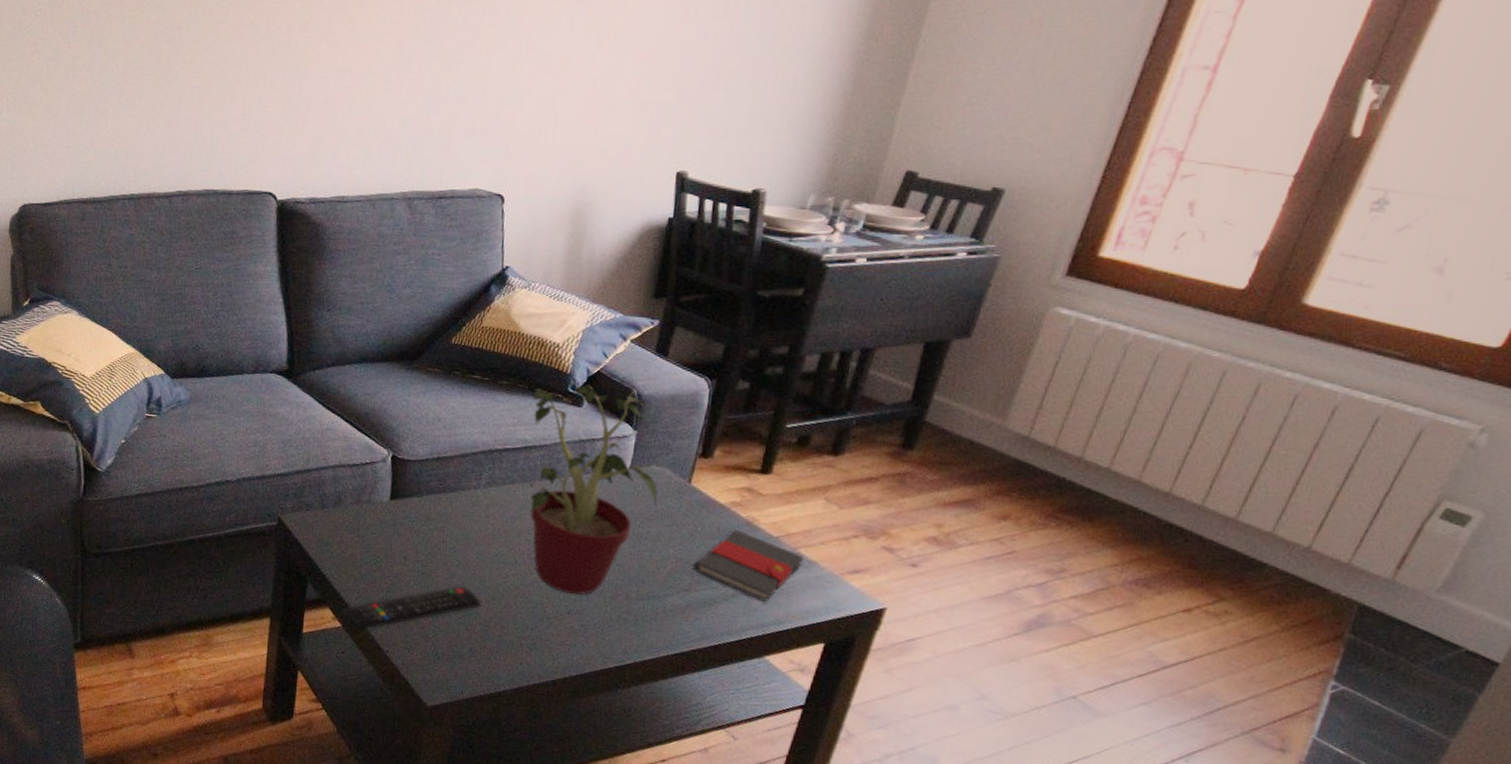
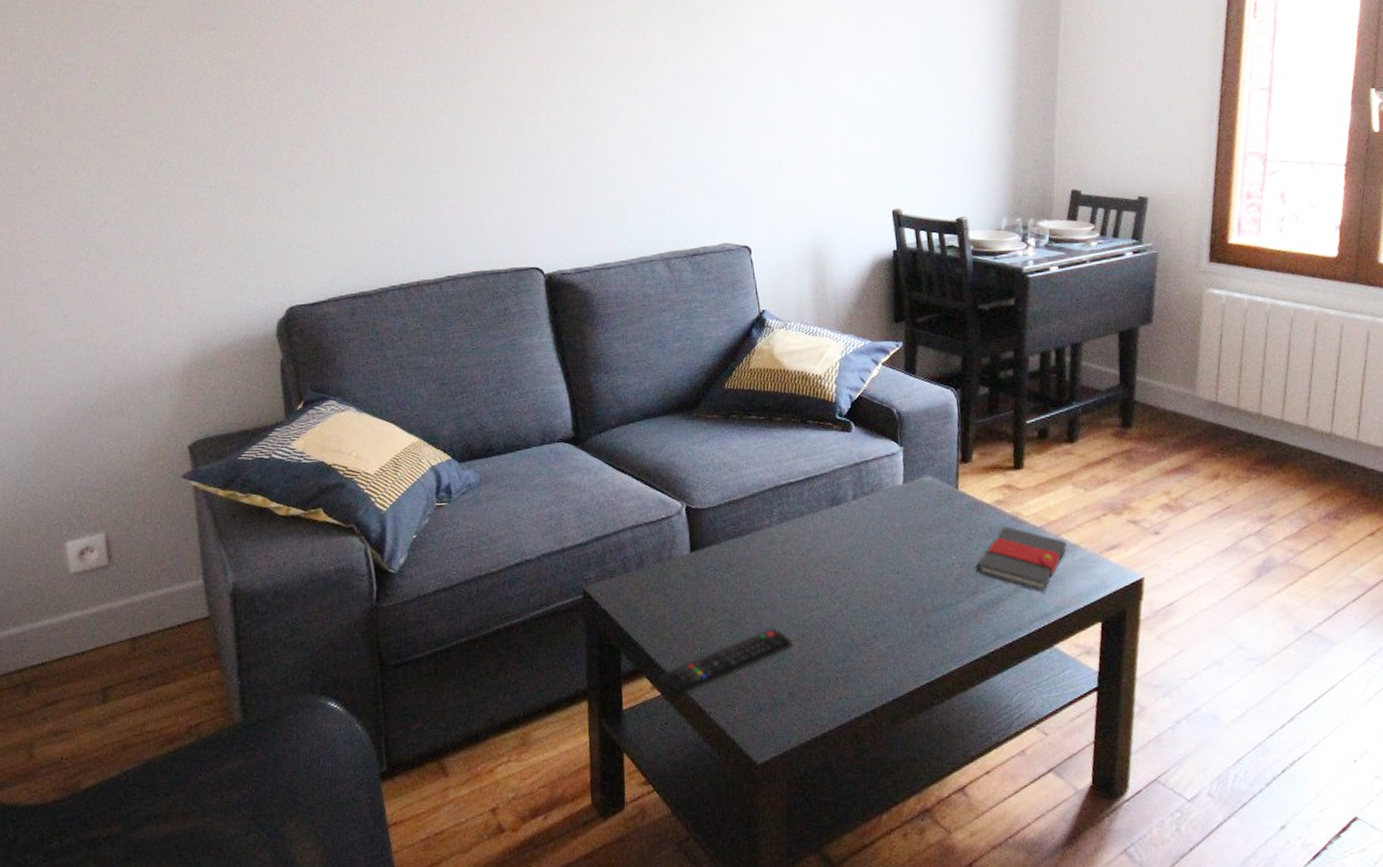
potted plant: present [529,384,665,595] -> none [806,407,934,617]

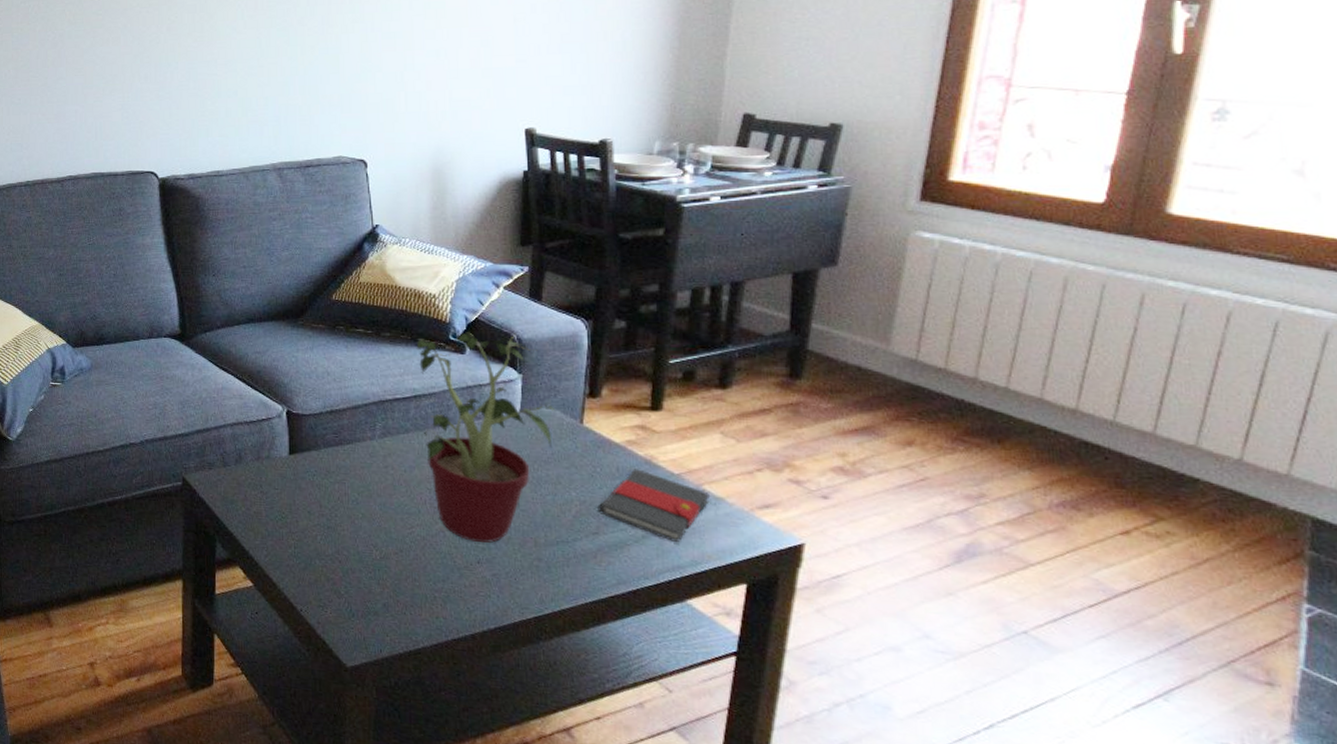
remote control: present [658,629,793,697] -> none [251,539,390,590]
potted plant: none [806,407,934,617] -> present [416,332,554,543]

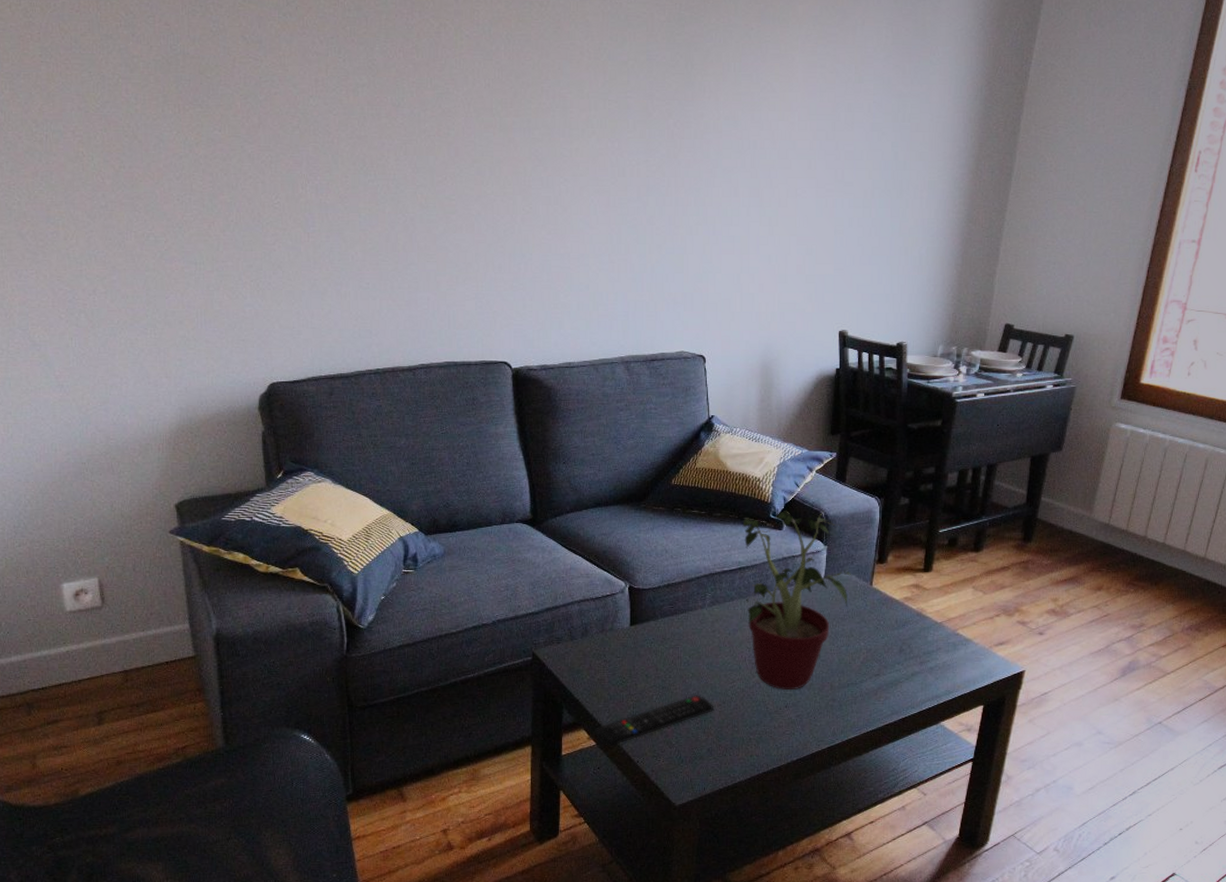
remote control: none [251,539,390,590] -> present [594,695,715,747]
book: present [597,469,711,542] -> none [880,620,963,677]

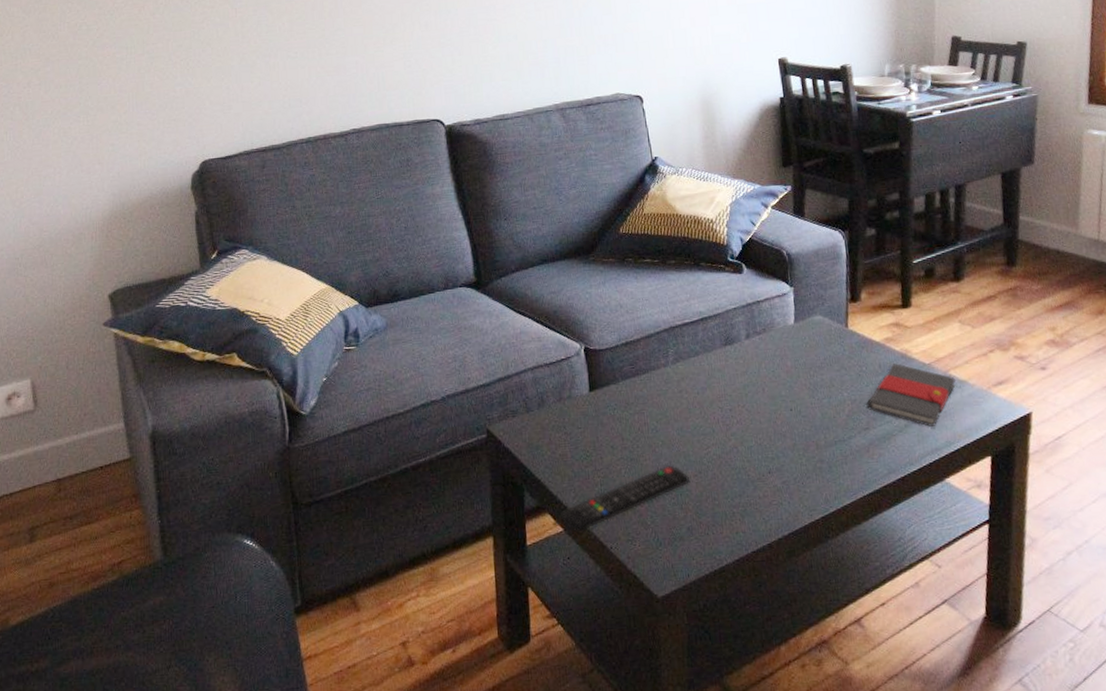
potted plant: present [742,510,851,690] -> none [699,249,825,453]
book: none [880,620,963,677] -> present [866,363,956,427]

